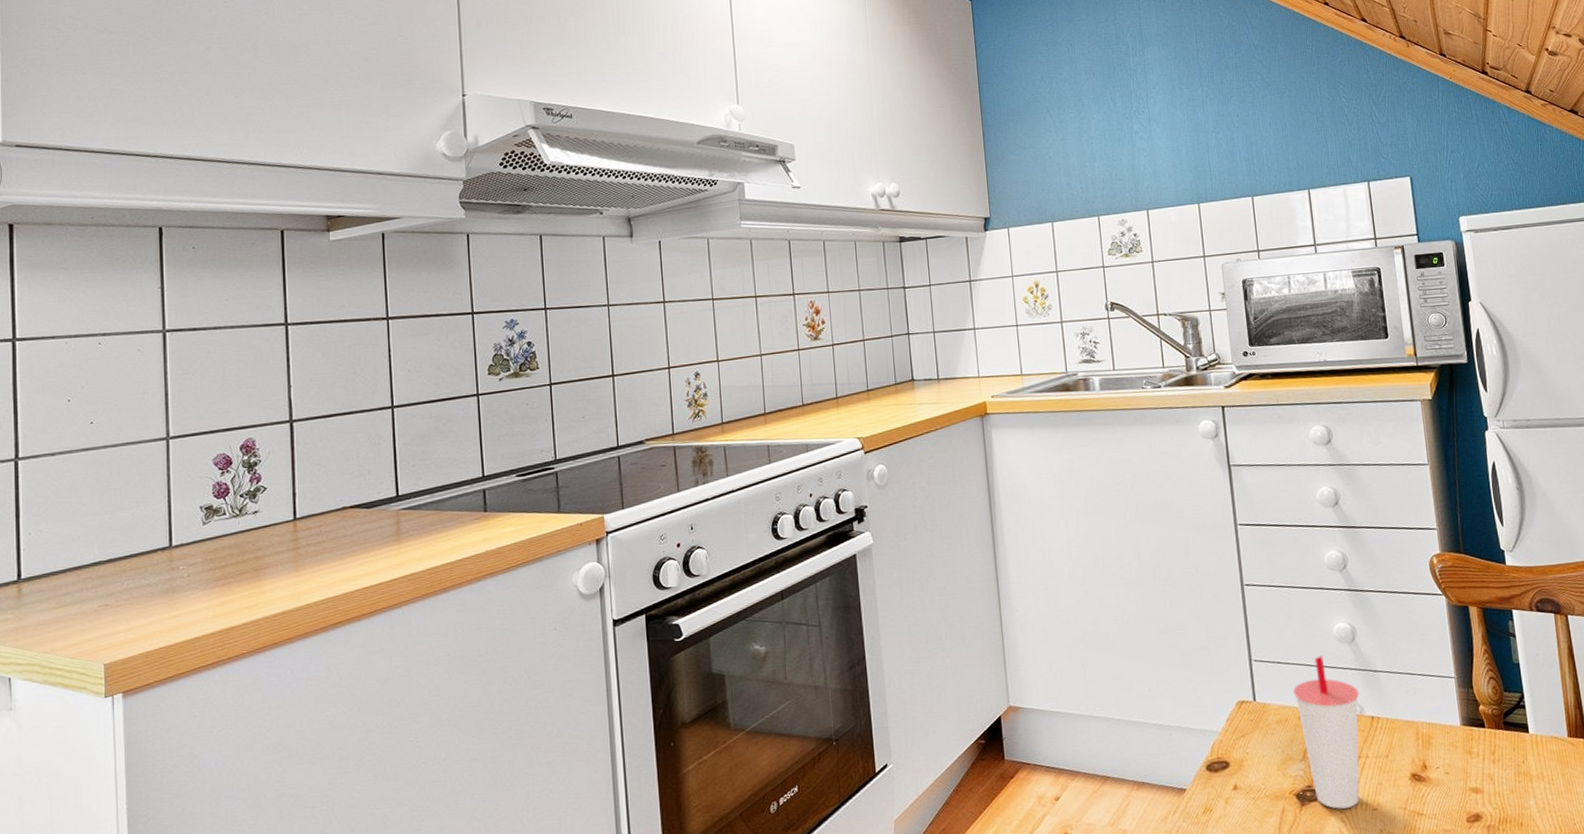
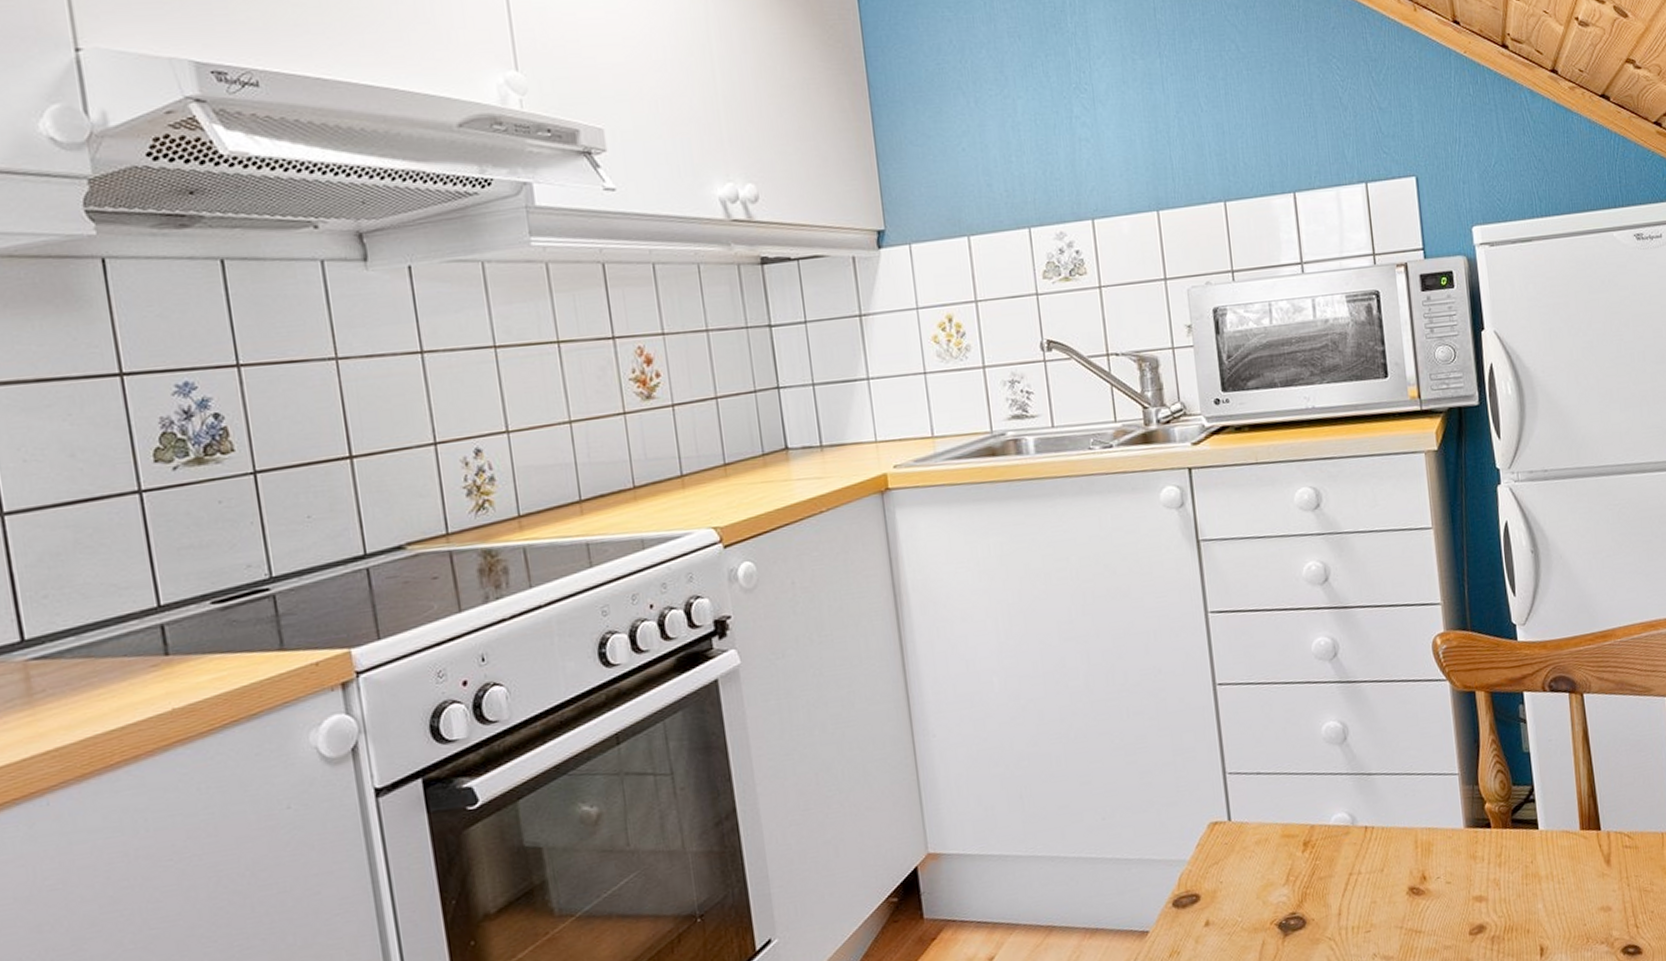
cup: present [1293,655,1360,809] -> none [1274,761,1351,936]

